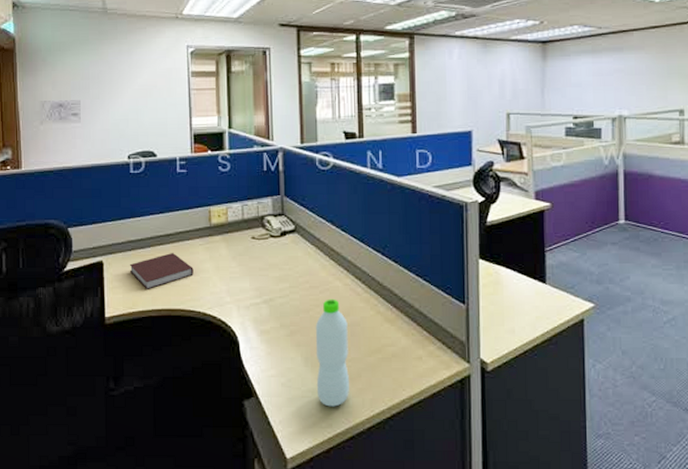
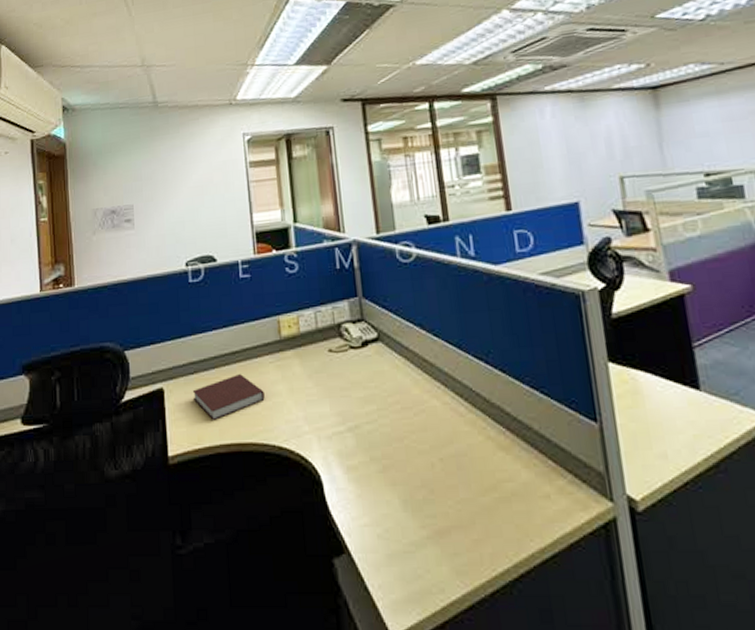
water bottle: present [315,299,349,407] -> none [412,422,463,565]

